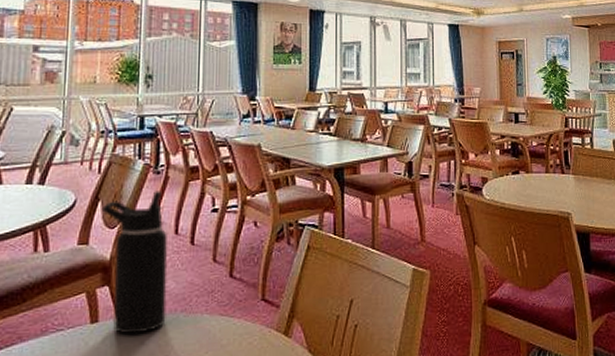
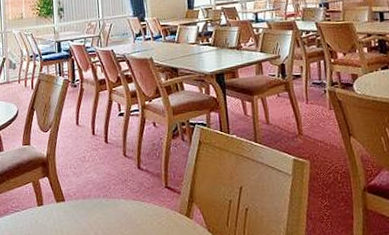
water bottle: present [101,191,168,334] -> none [36,100,92,215]

